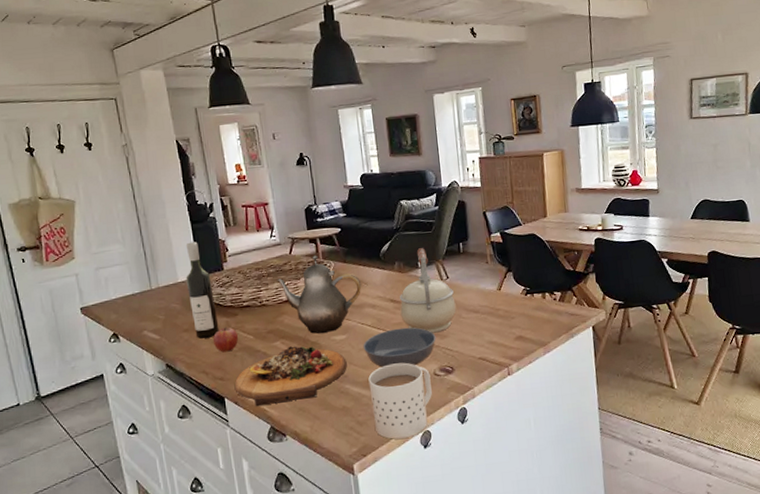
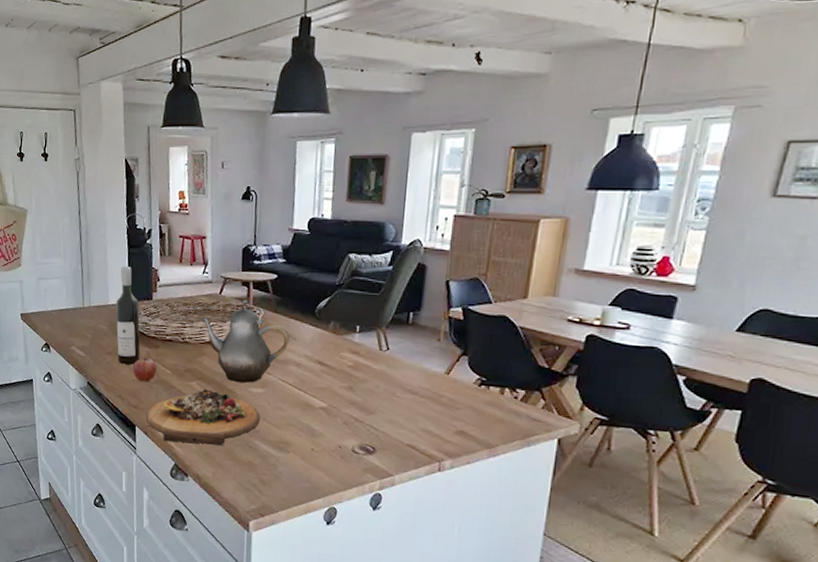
bowl: present [363,327,436,368] -> none [279,393,362,438]
mug: present [368,362,432,440] -> none [278,429,348,510]
kettle: present [399,248,457,333] -> none [326,311,392,407]

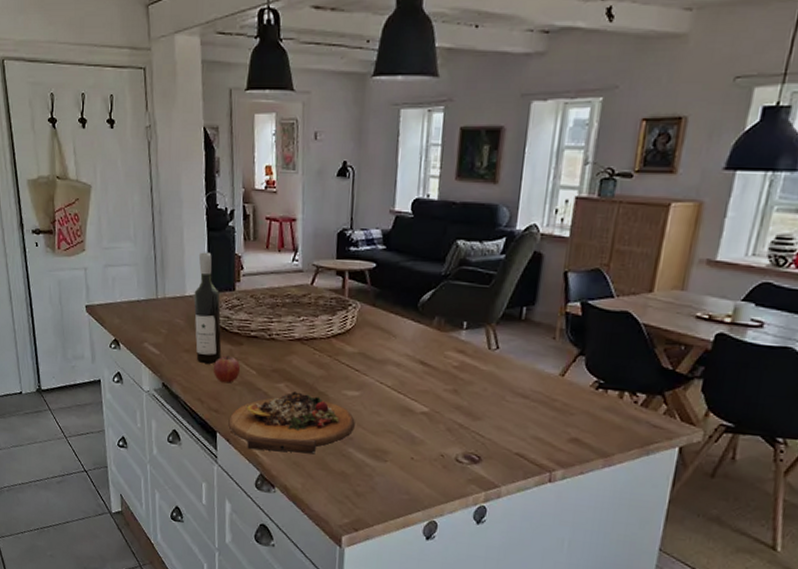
teapot: present [202,300,290,383] -> none [291,291,389,385]

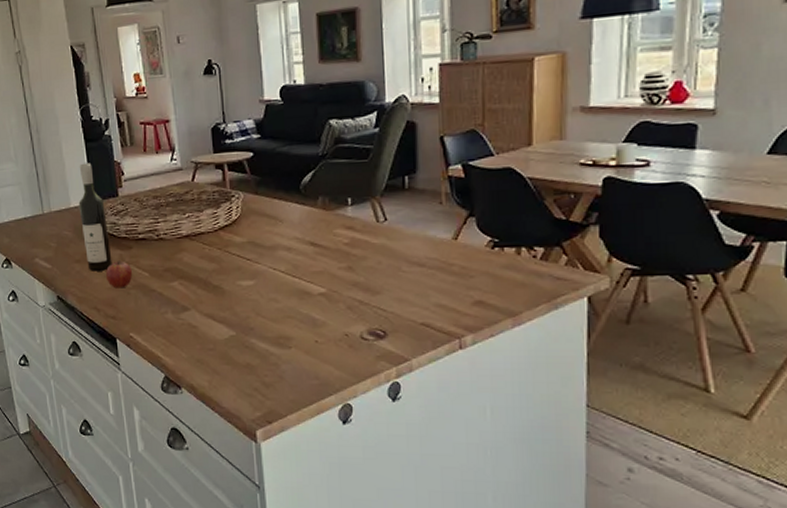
cutting board: present [228,391,355,453] -> none [127,288,254,352]

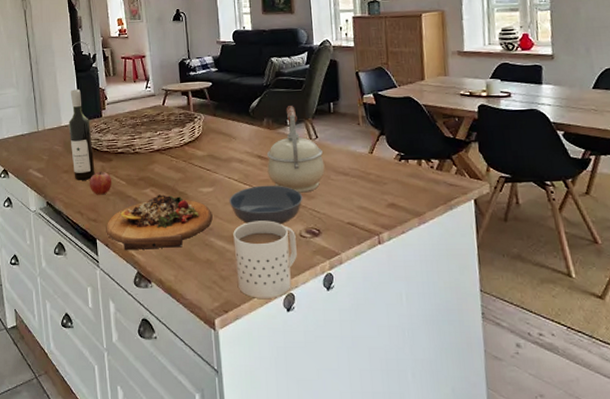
cutting board: none [127,288,254,352] -> present [106,194,213,251]
bowl: none [273,277,366,325] -> present [229,185,303,225]
mug: none [278,320,357,410] -> present [233,220,297,300]
kettle: none [321,181,395,287] -> present [266,106,325,193]

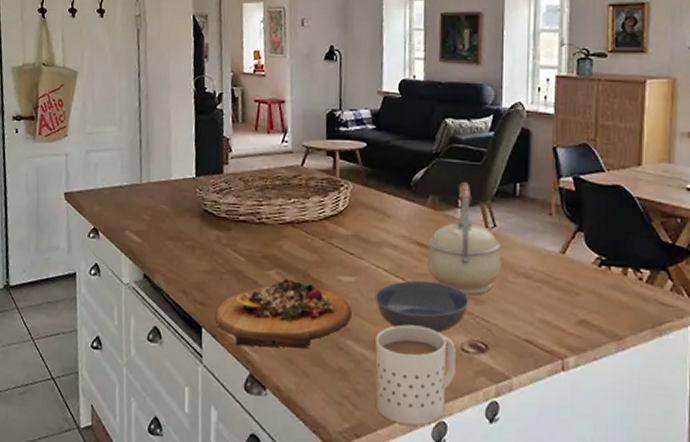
bottle: present [68,89,95,180] -> none [179,135,209,251]
fruit: present [90,171,112,195] -> none [199,242,229,272]

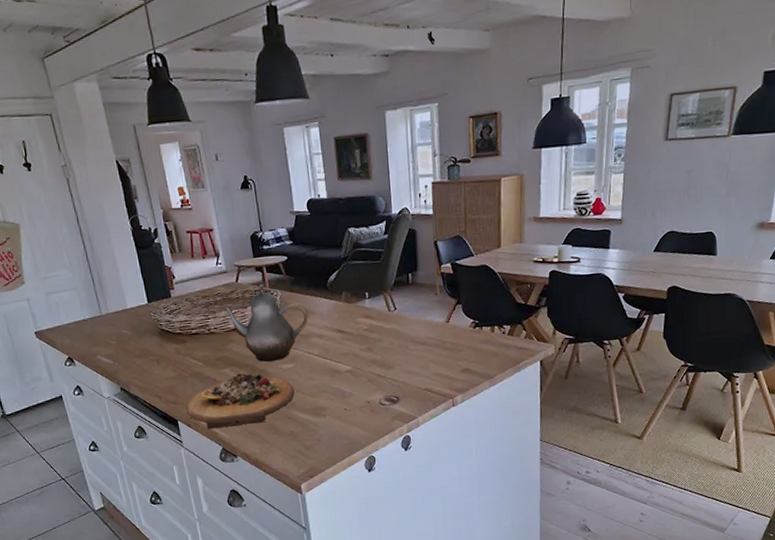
teapot: none [282,172,383,271] -> present [224,284,309,362]
bowl: present [374,280,470,334] -> none [310,357,382,396]
mug: present [375,324,456,426] -> none [315,391,377,463]
kettle: present [427,182,502,295] -> none [346,278,404,364]

